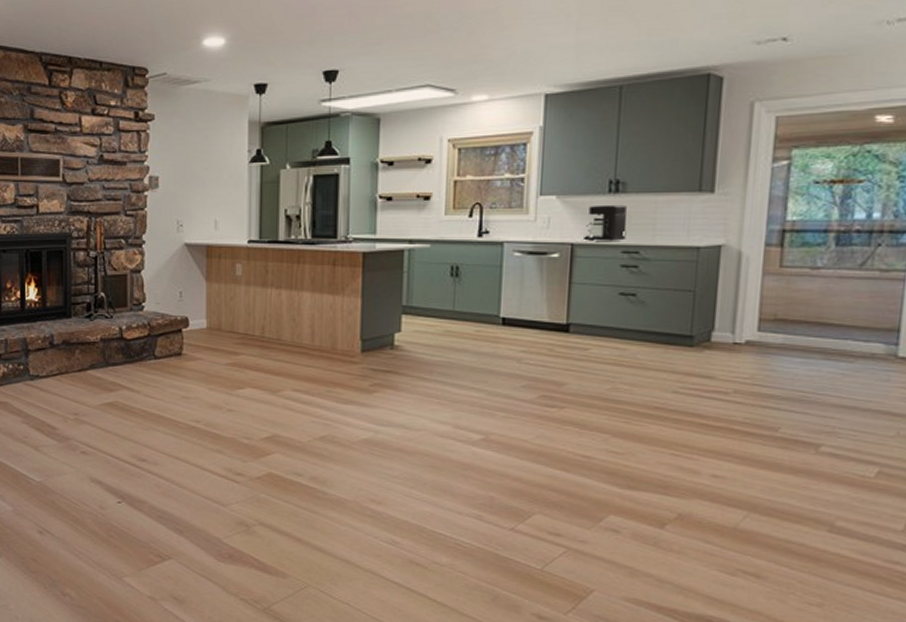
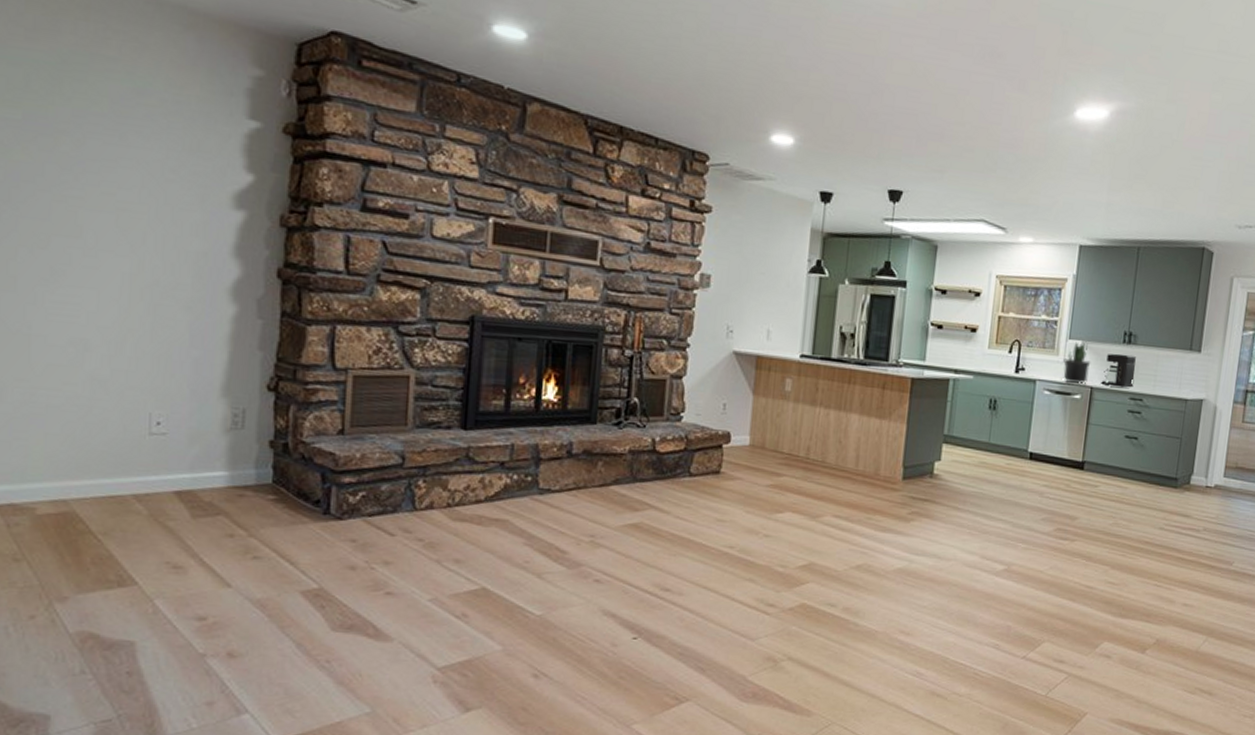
planter: none [535,195,570,243] -> present [1063,341,1091,385]

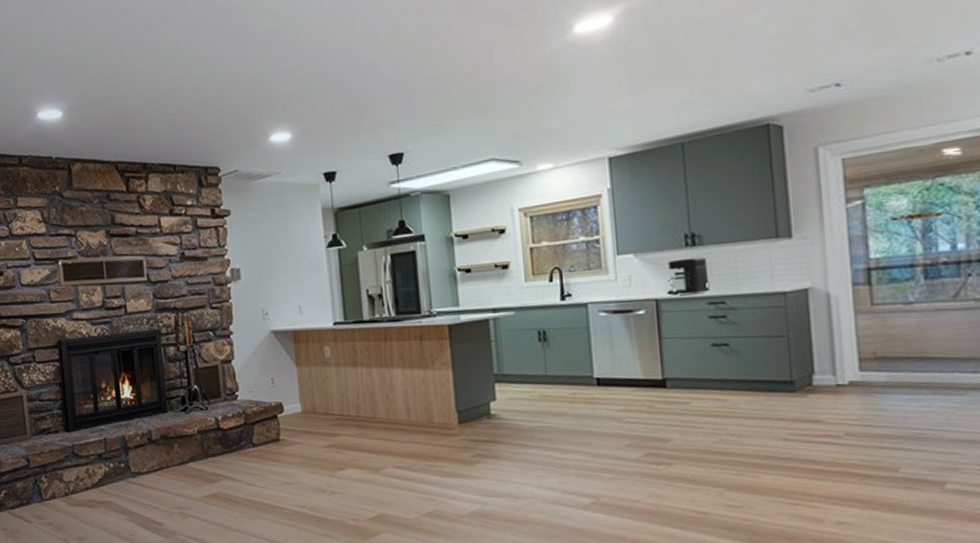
planter: present [1063,341,1091,385] -> none [615,253,650,300]

